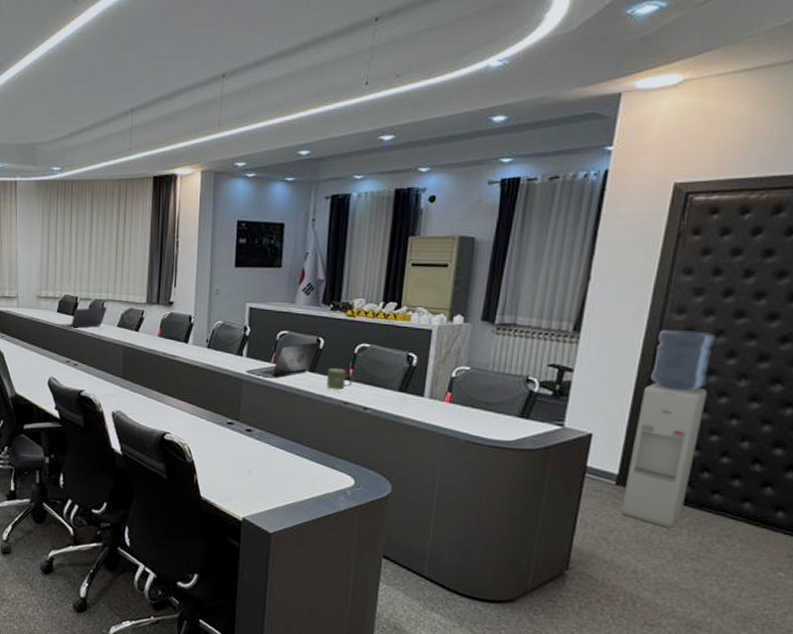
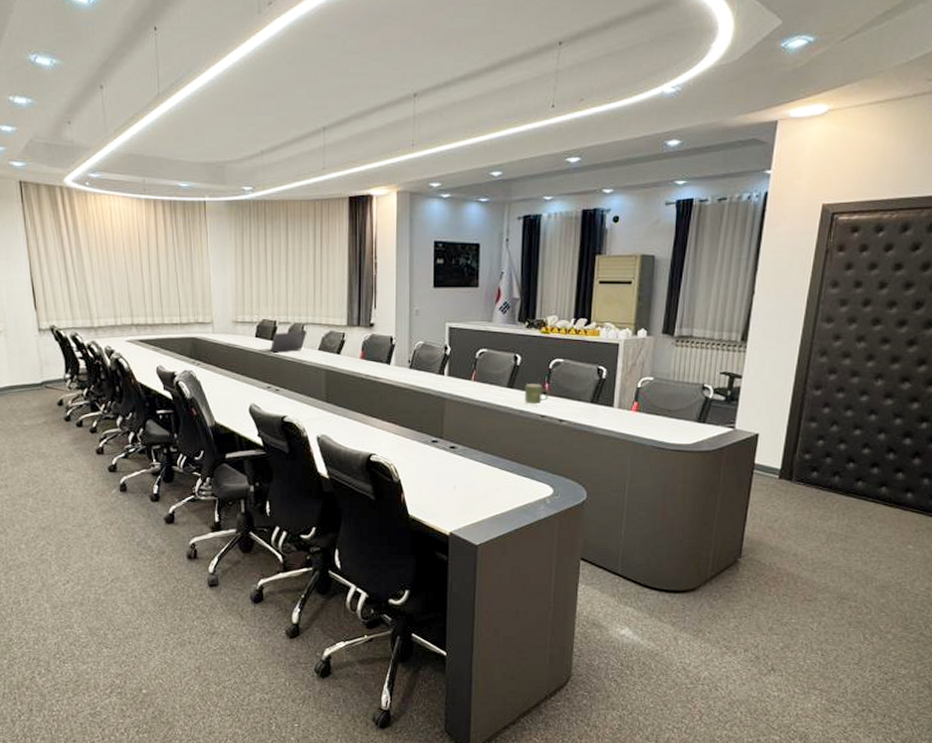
laptop: present [246,342,320,378] -> none [448,359,518,396]
water cooler: present [621,328,716,528] -> none [784,336,858,514]

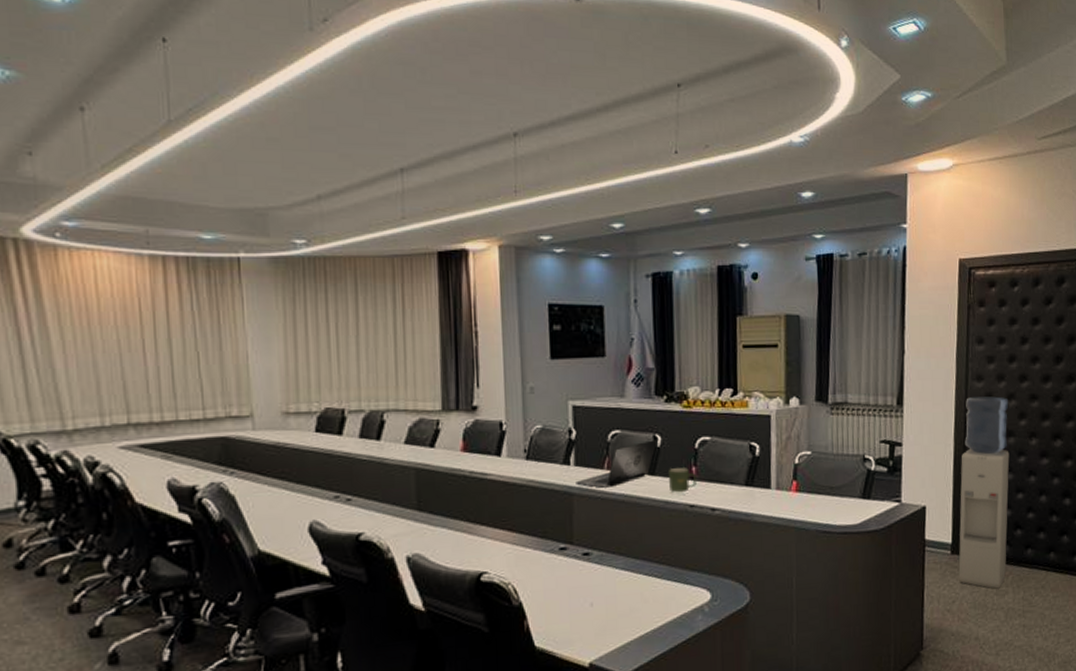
laptop: present [258,331,307,354] -> none [320,420,389,453]
laptop: none [448,359,518,396] -> present [576,440,658,488]
water cooler: none [784,336,858,514] -> present [958,395,1010,589]

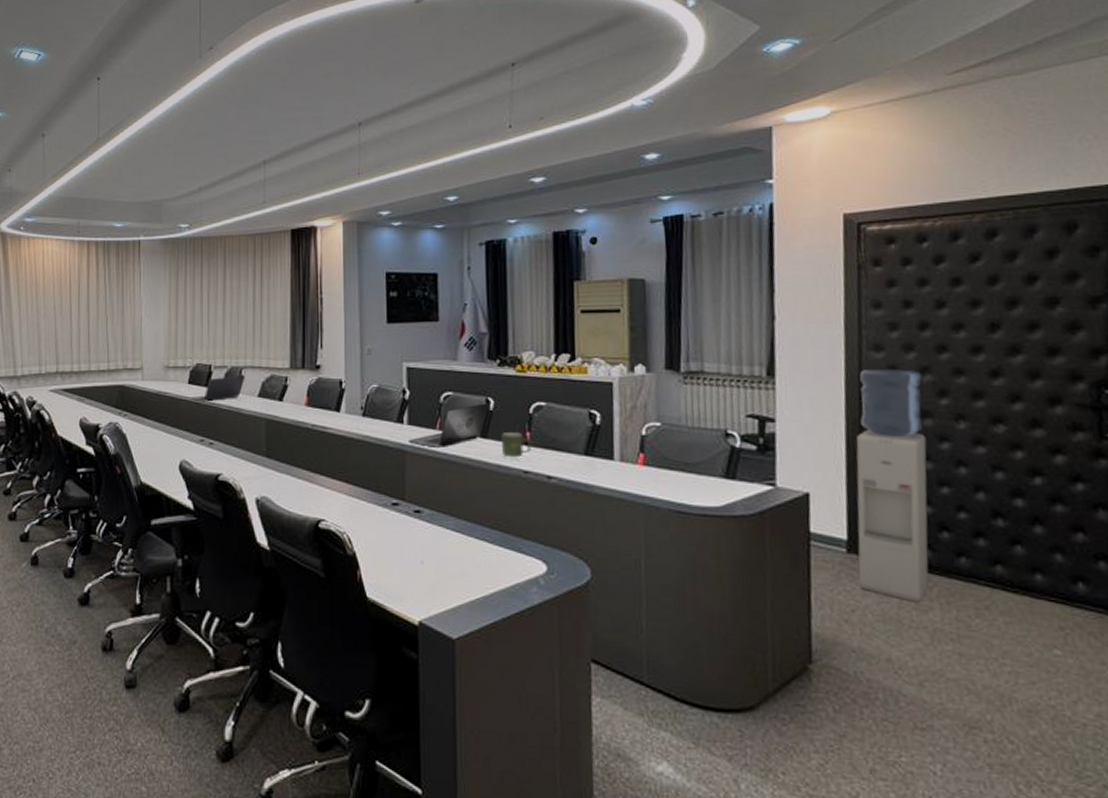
laptop: none [320,420,389,453] -> present [191,375,246,402]

